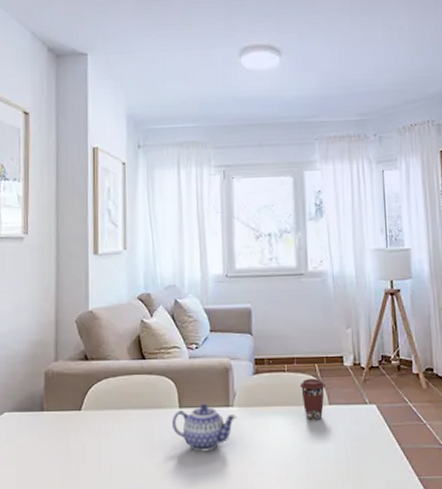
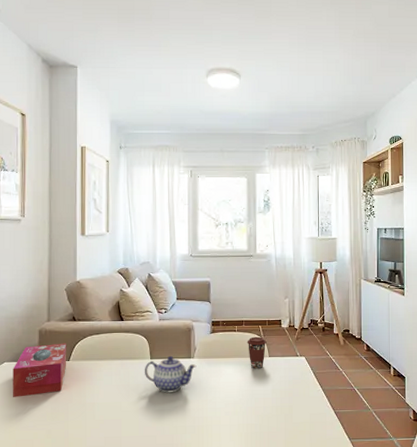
tissue box: none [14,388,78,456] -> present [13,343,67,397]

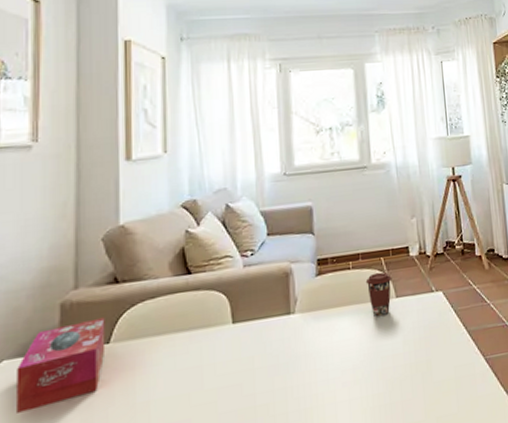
teapot: present [145,355,197,393] -> none [225,314,299,369]

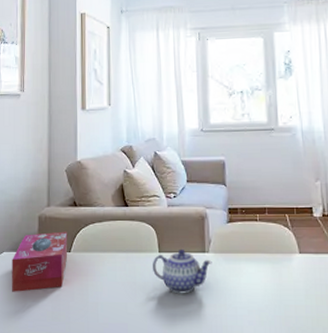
teapot: none [225,314,299,369] -> present [153,248,212,294]
coffee cup: present [365,272,392,317] -> none [271,227,296,268]

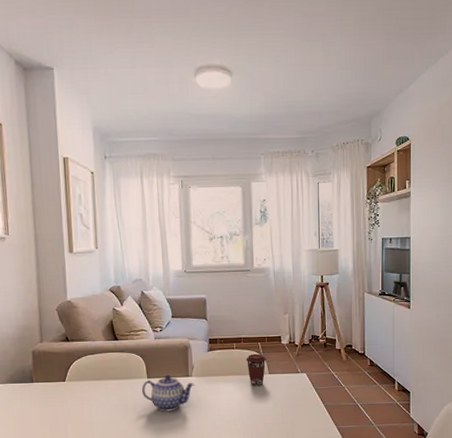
tissue box: present [12,231,68,292] -> none [8,363,63,418]
coffee cup: none [271,227,296,268] -> present [246,353,266,387]

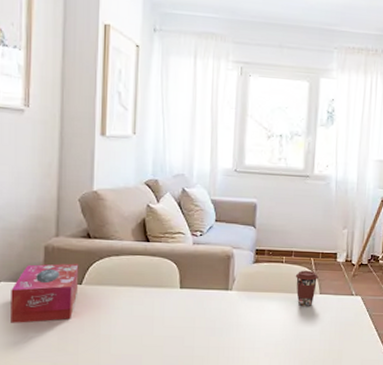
tissue box: none [8,363,63,418] -> present [11,263,79,323]
teapot: present [142,374,195,412] -> none [173,285,235,328]

